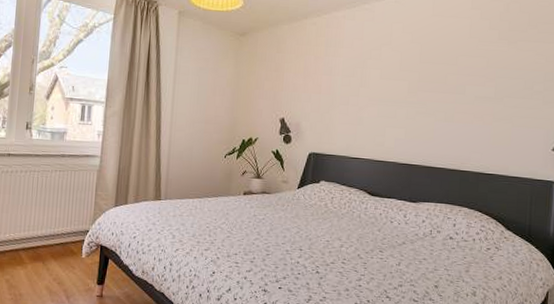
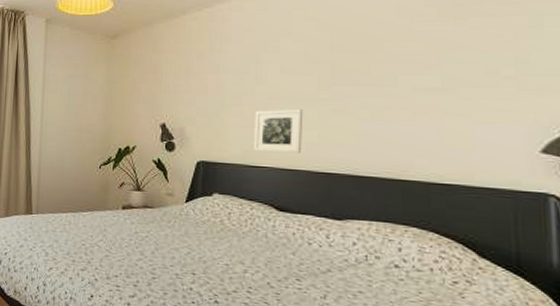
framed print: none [355,109,395,148] -> present [253,109,304,154]

